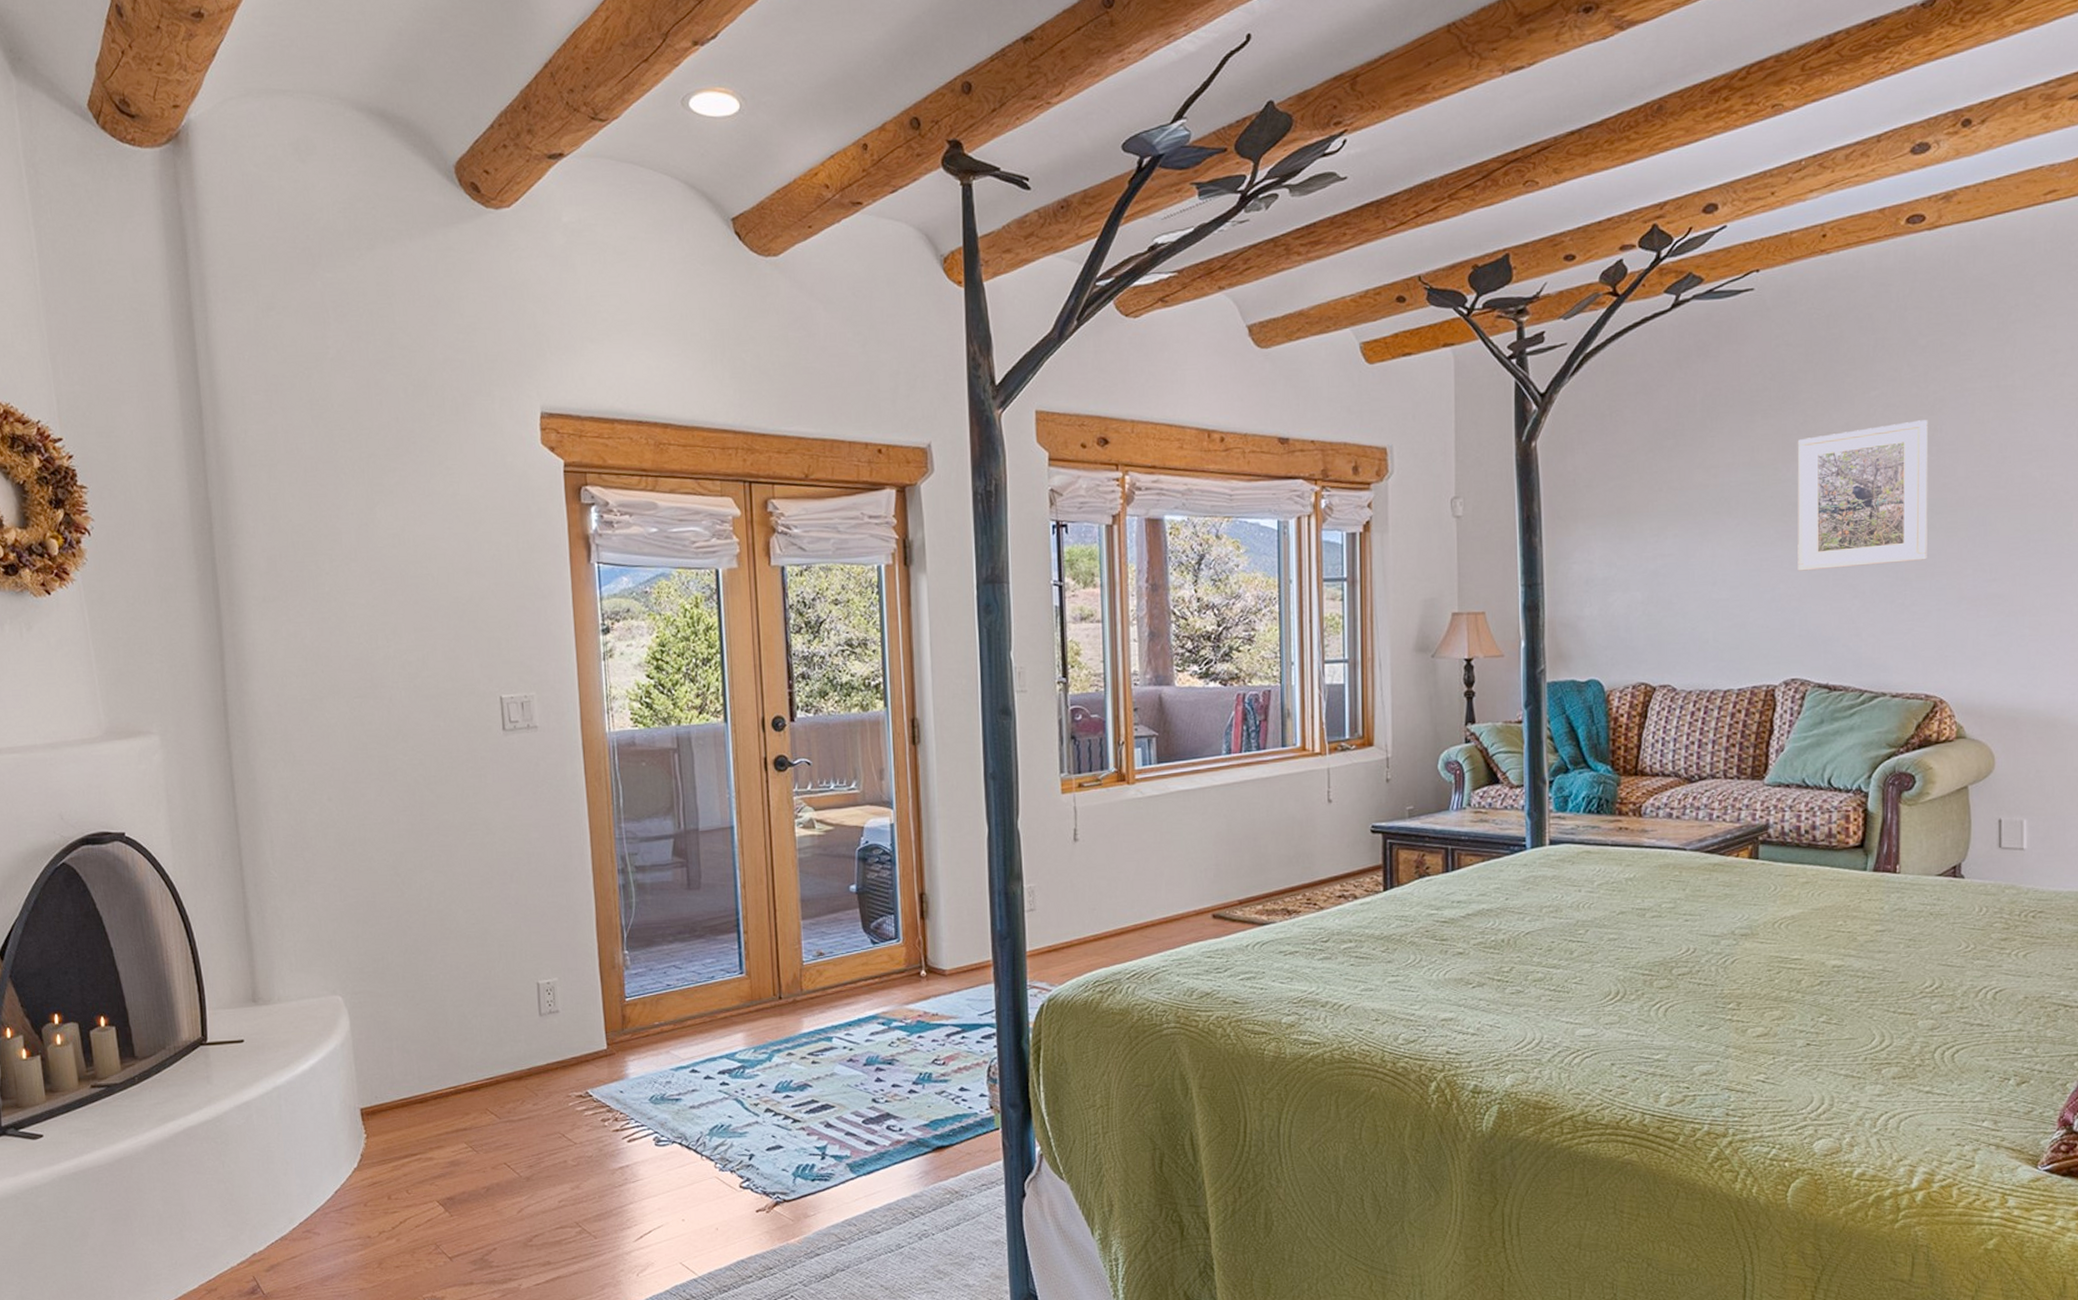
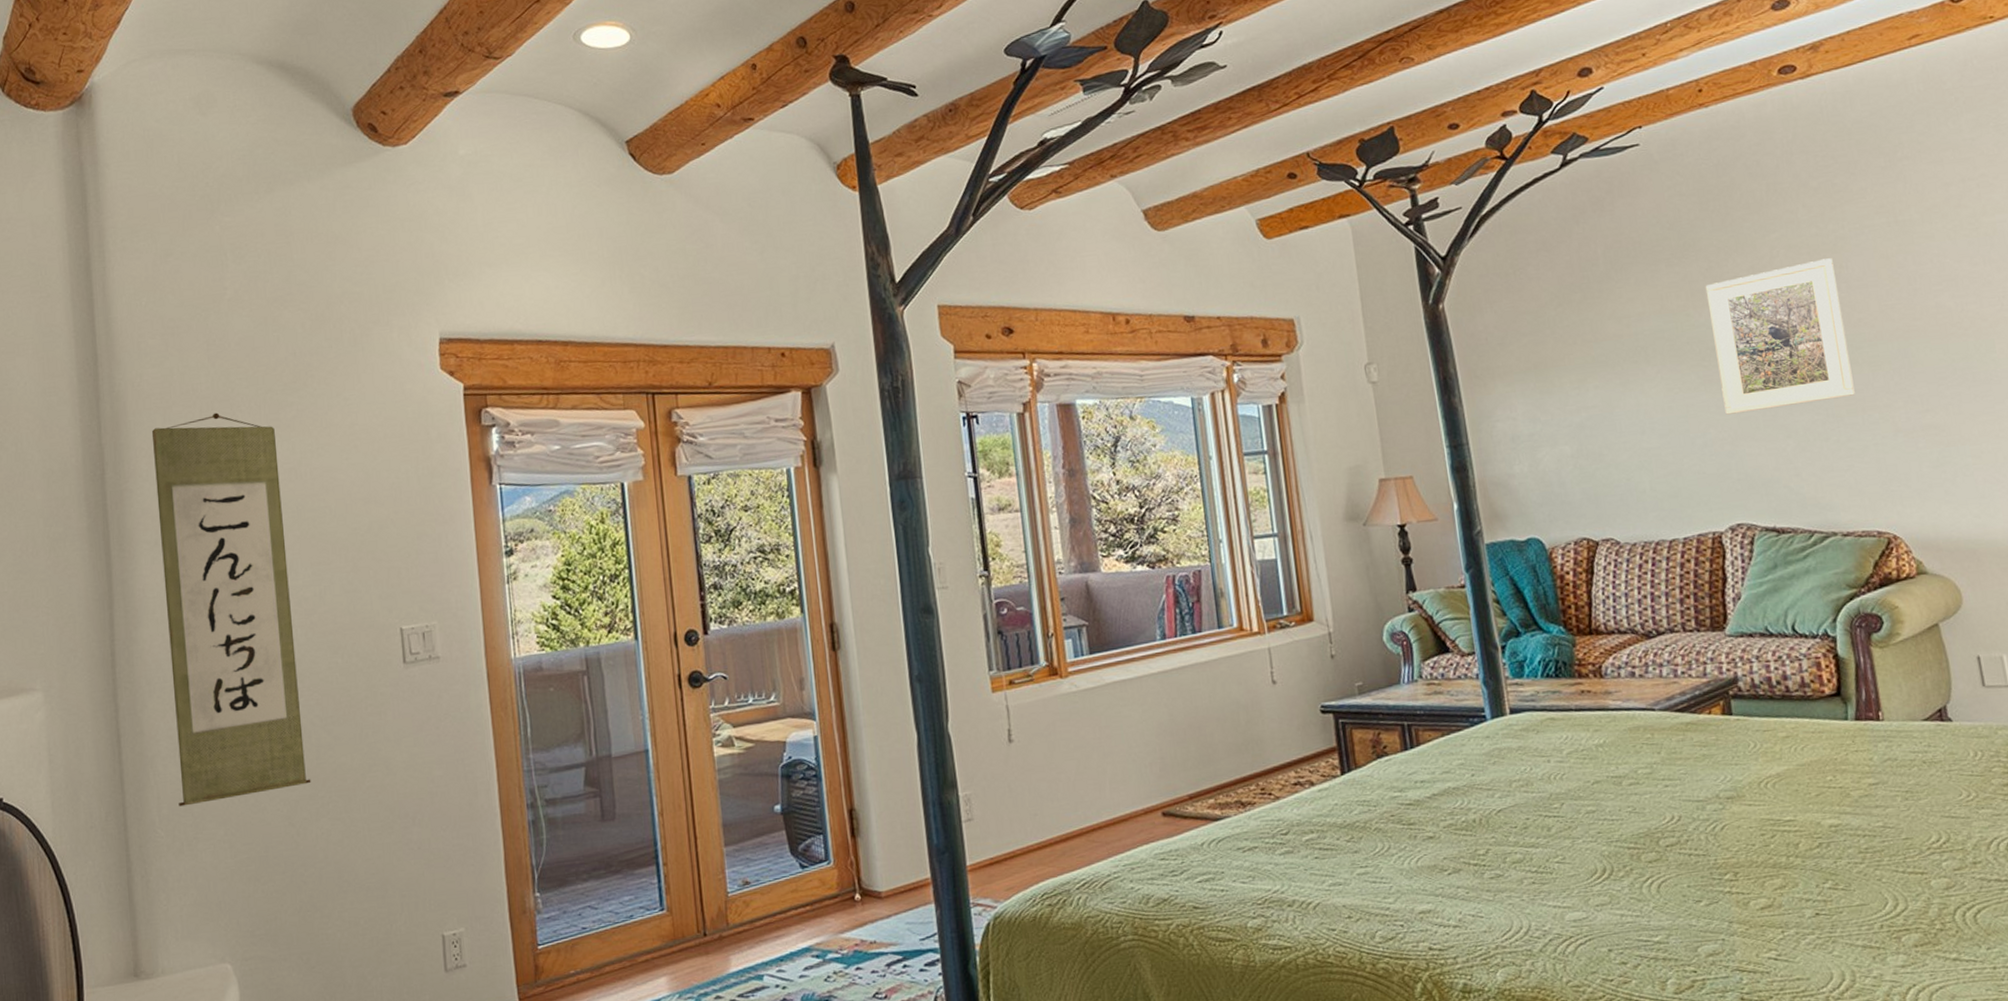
wall scroll: none [257,473,415,851] -> present [151,412,311,807]

